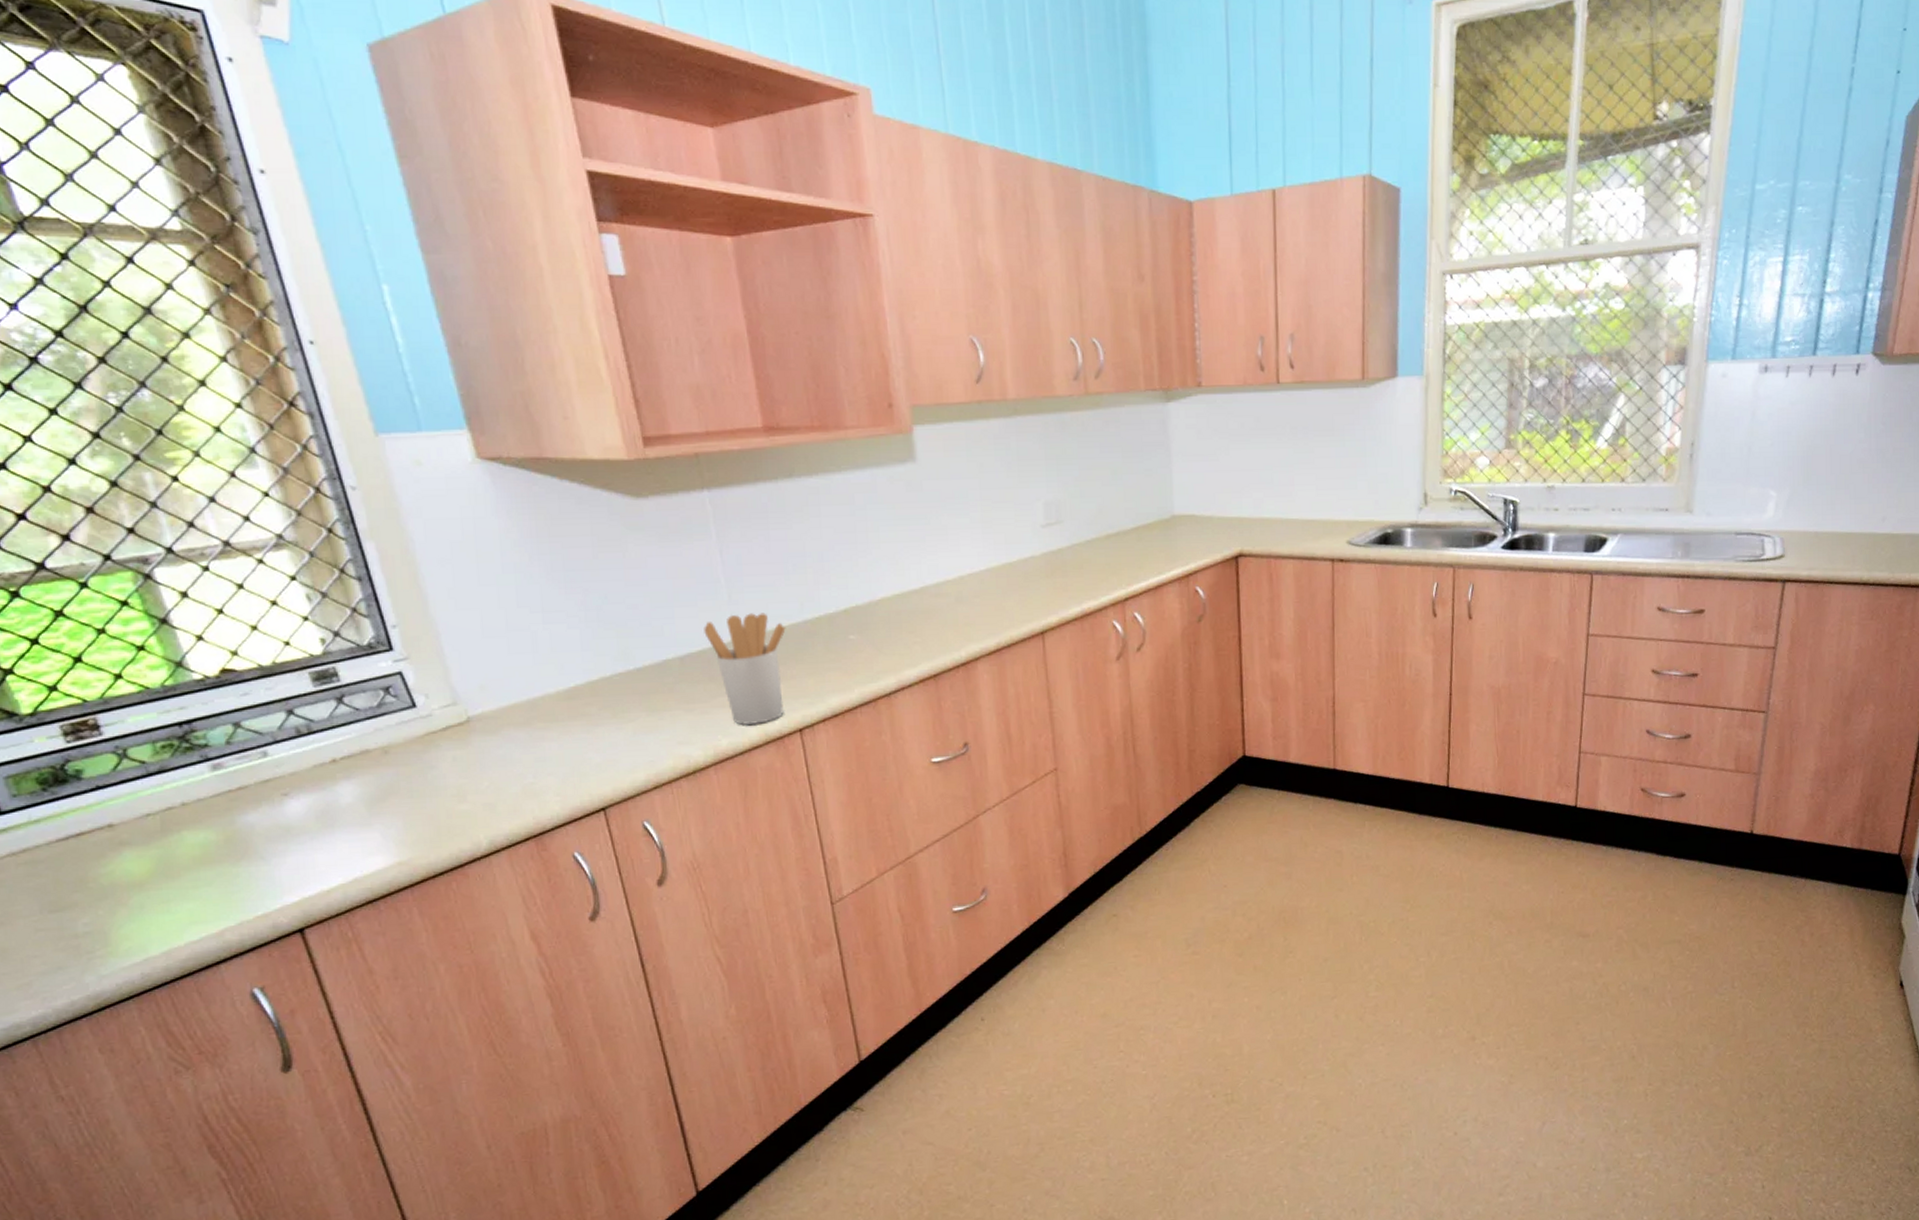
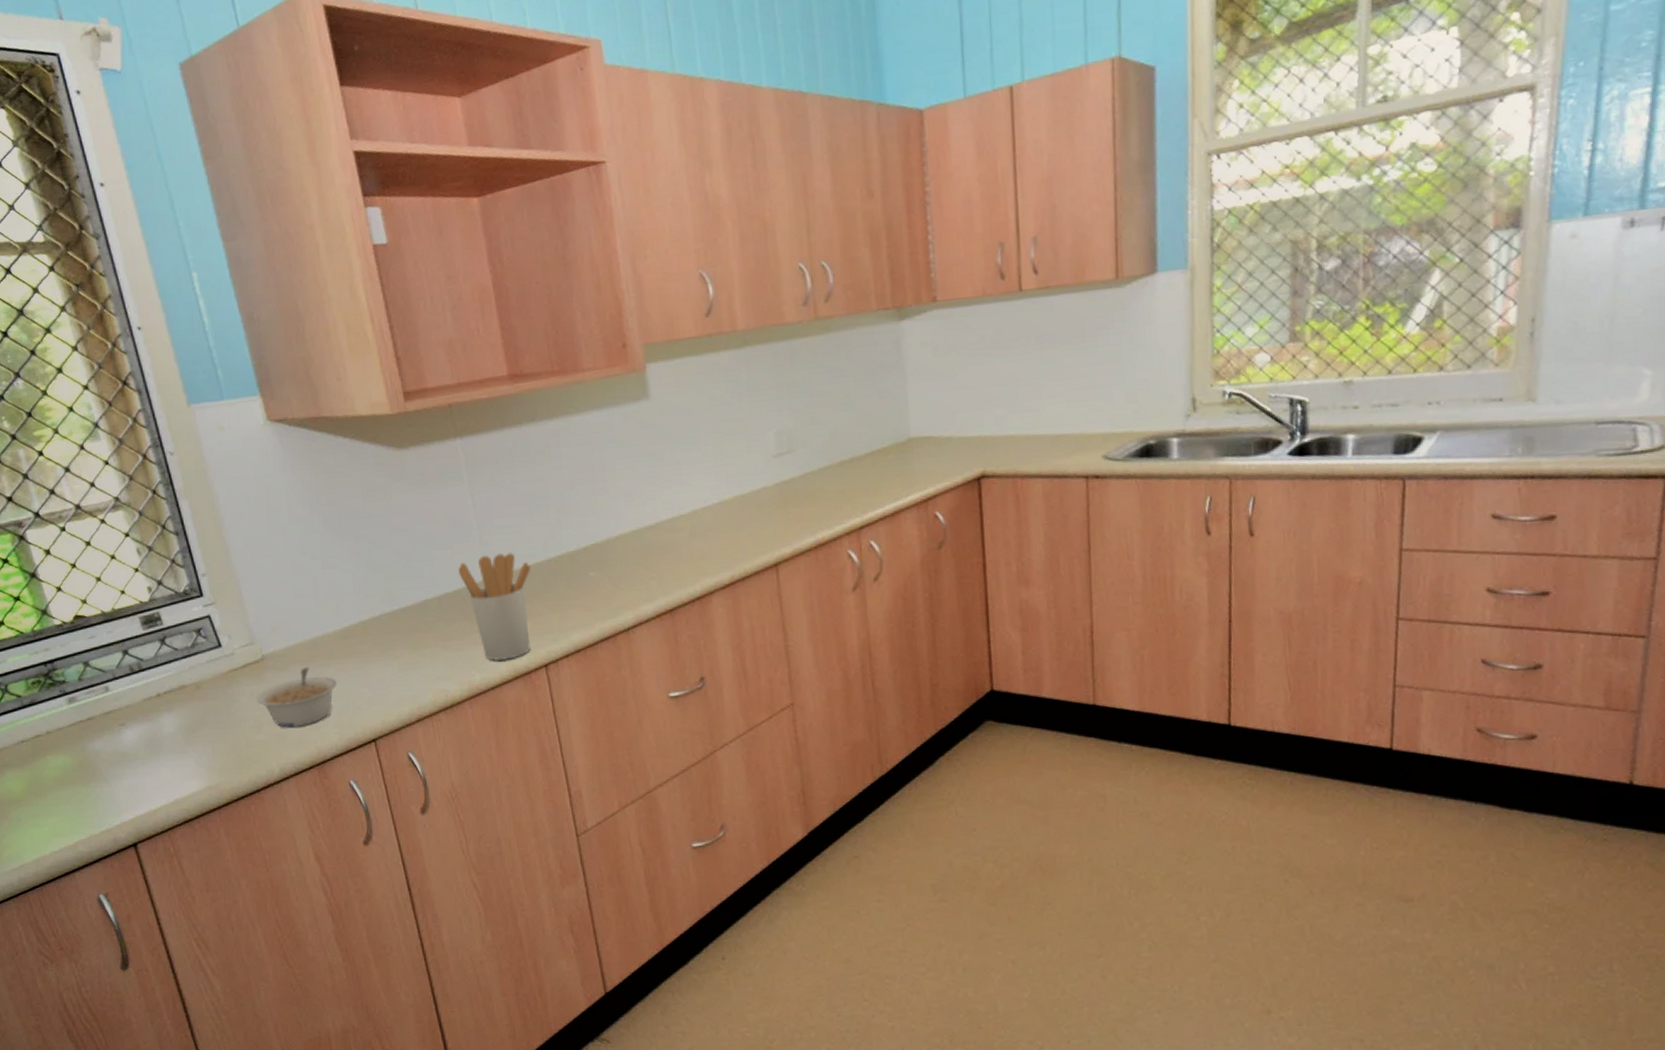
legume: none [459,730,559,796] -> present [256,667,337,728]

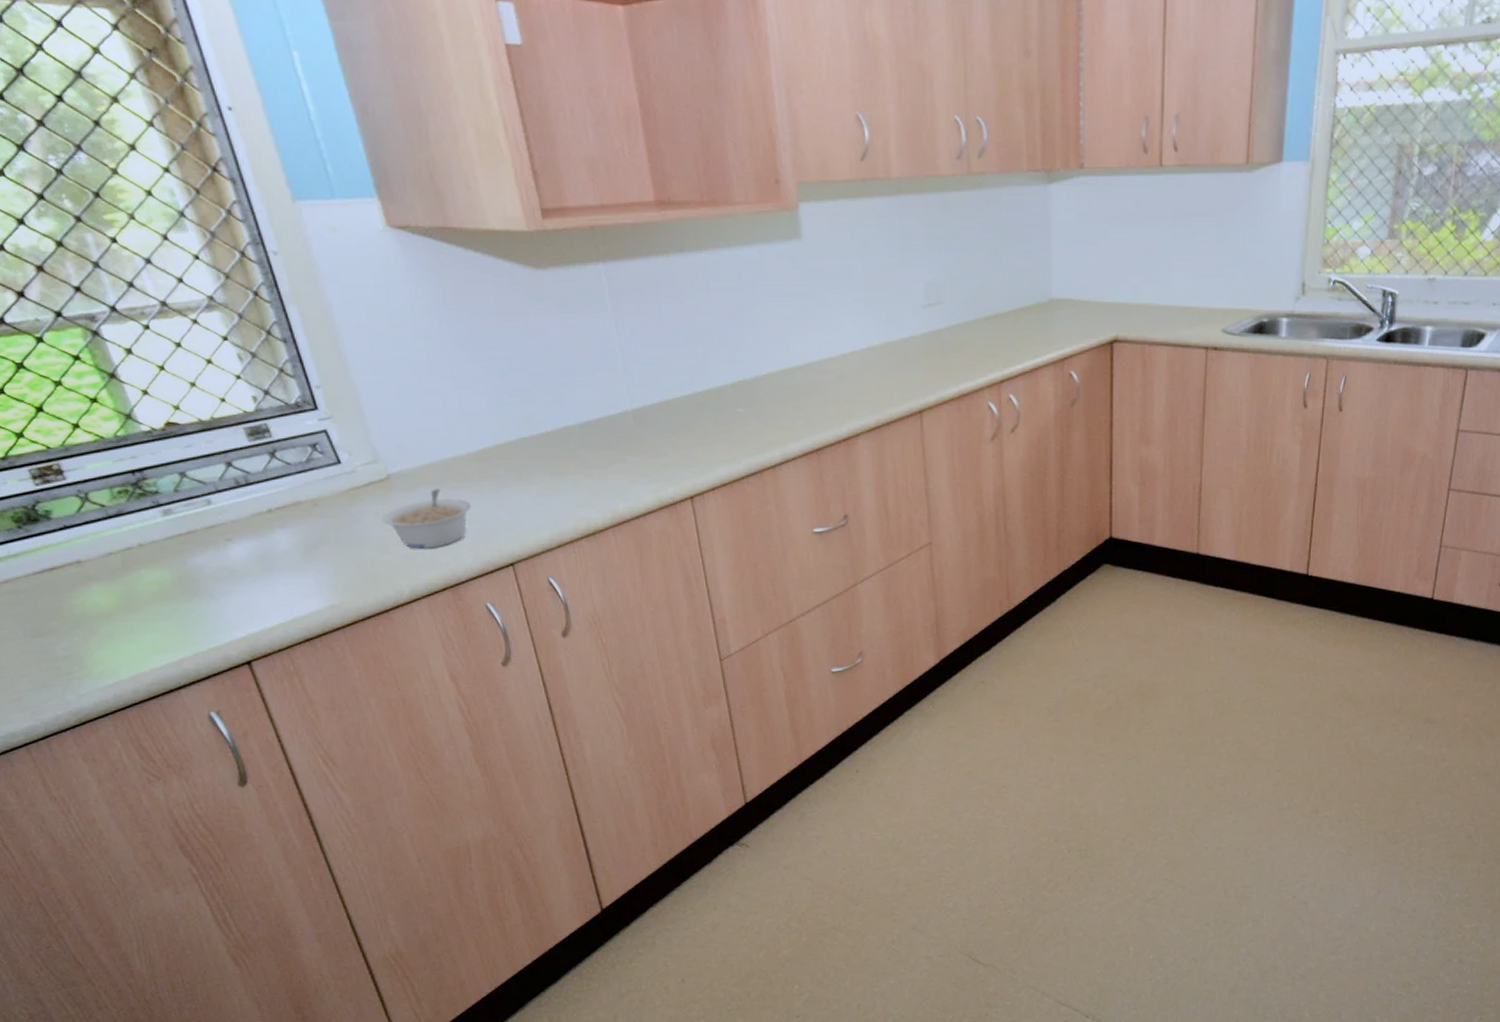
utensil holder: present [458,553,531,661] -> none [601,384,678,492]

